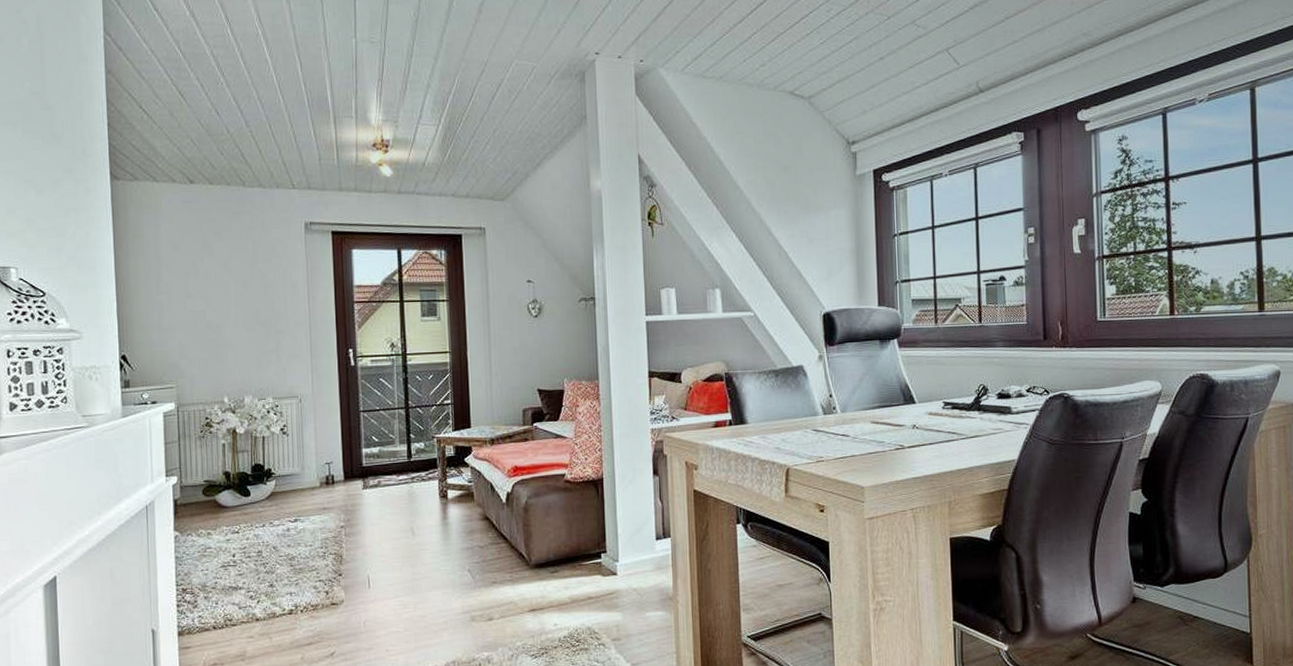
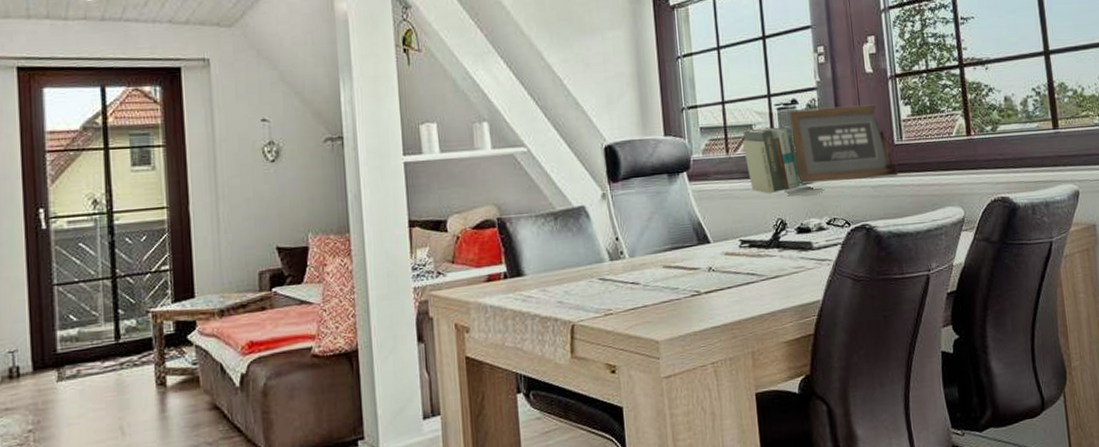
books: none [950,299,1018,362] -> present [742,124,815,194]
picture frame: none [995,283,1100,354] -> present [787,104,899,184]

